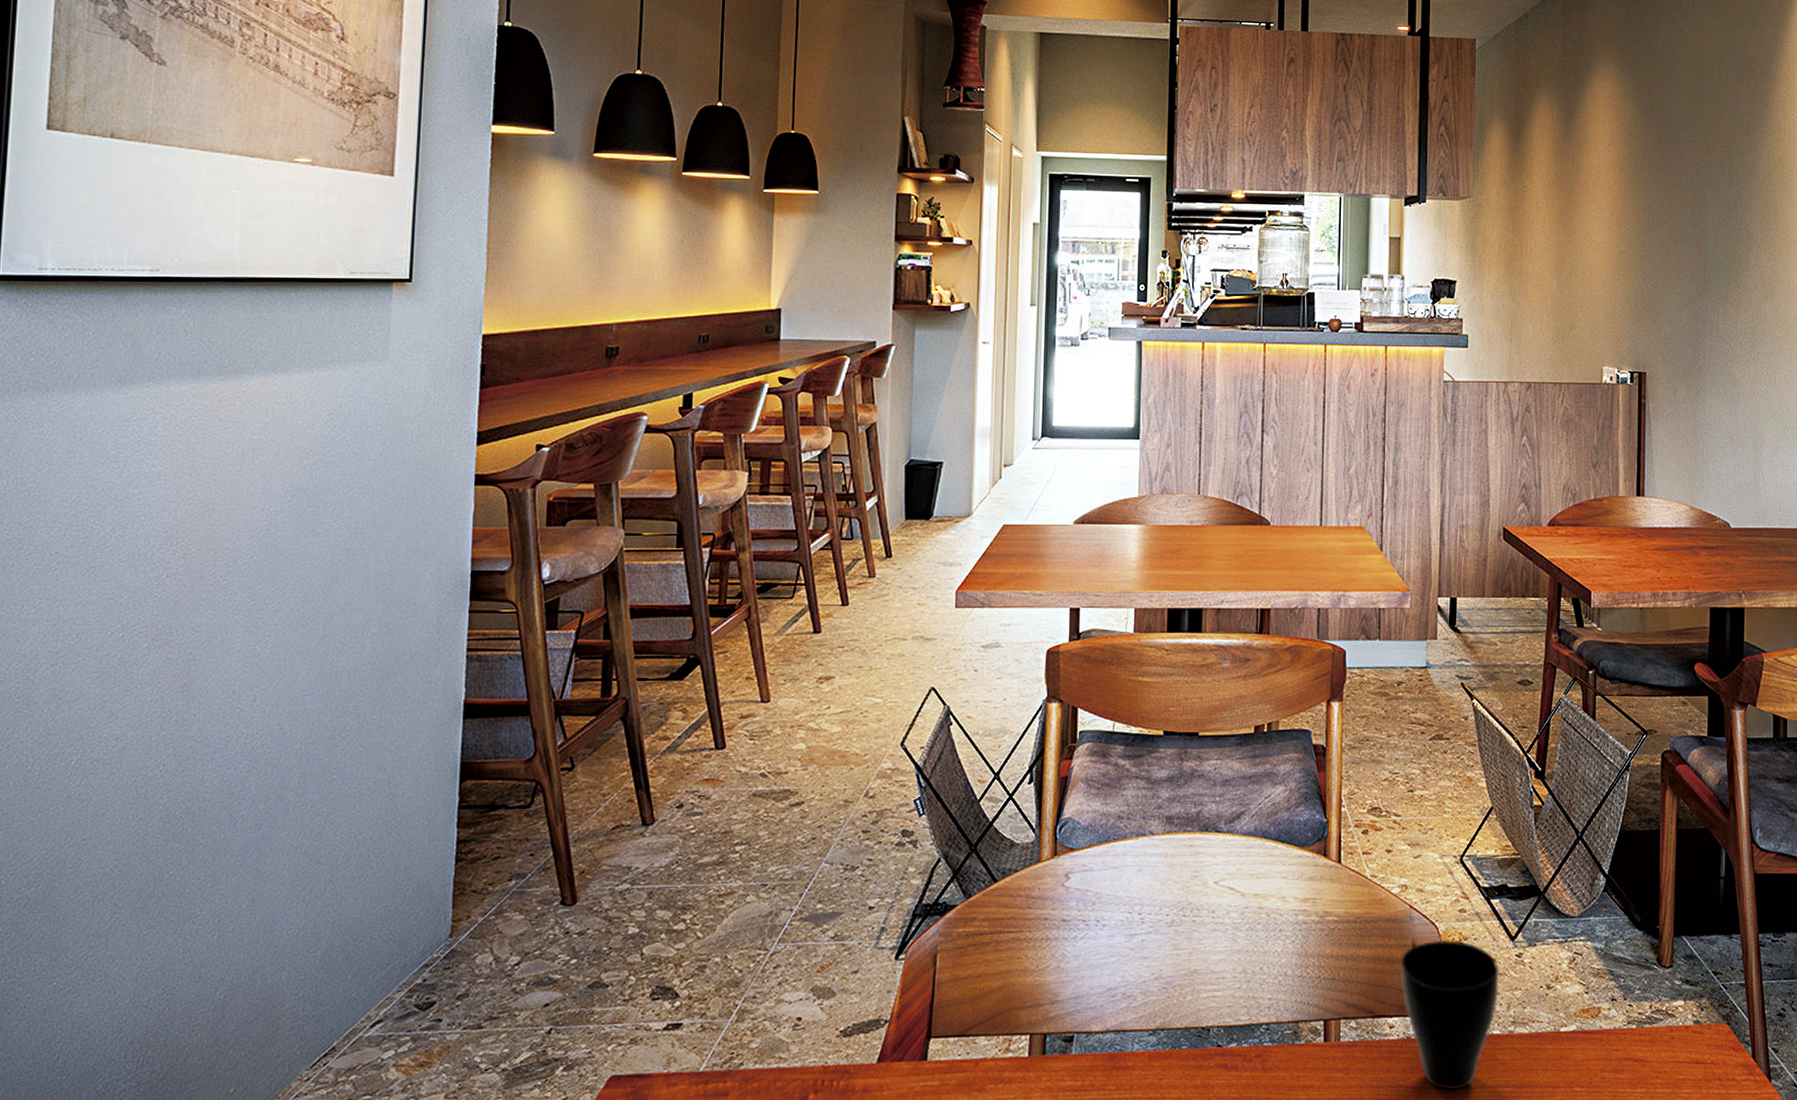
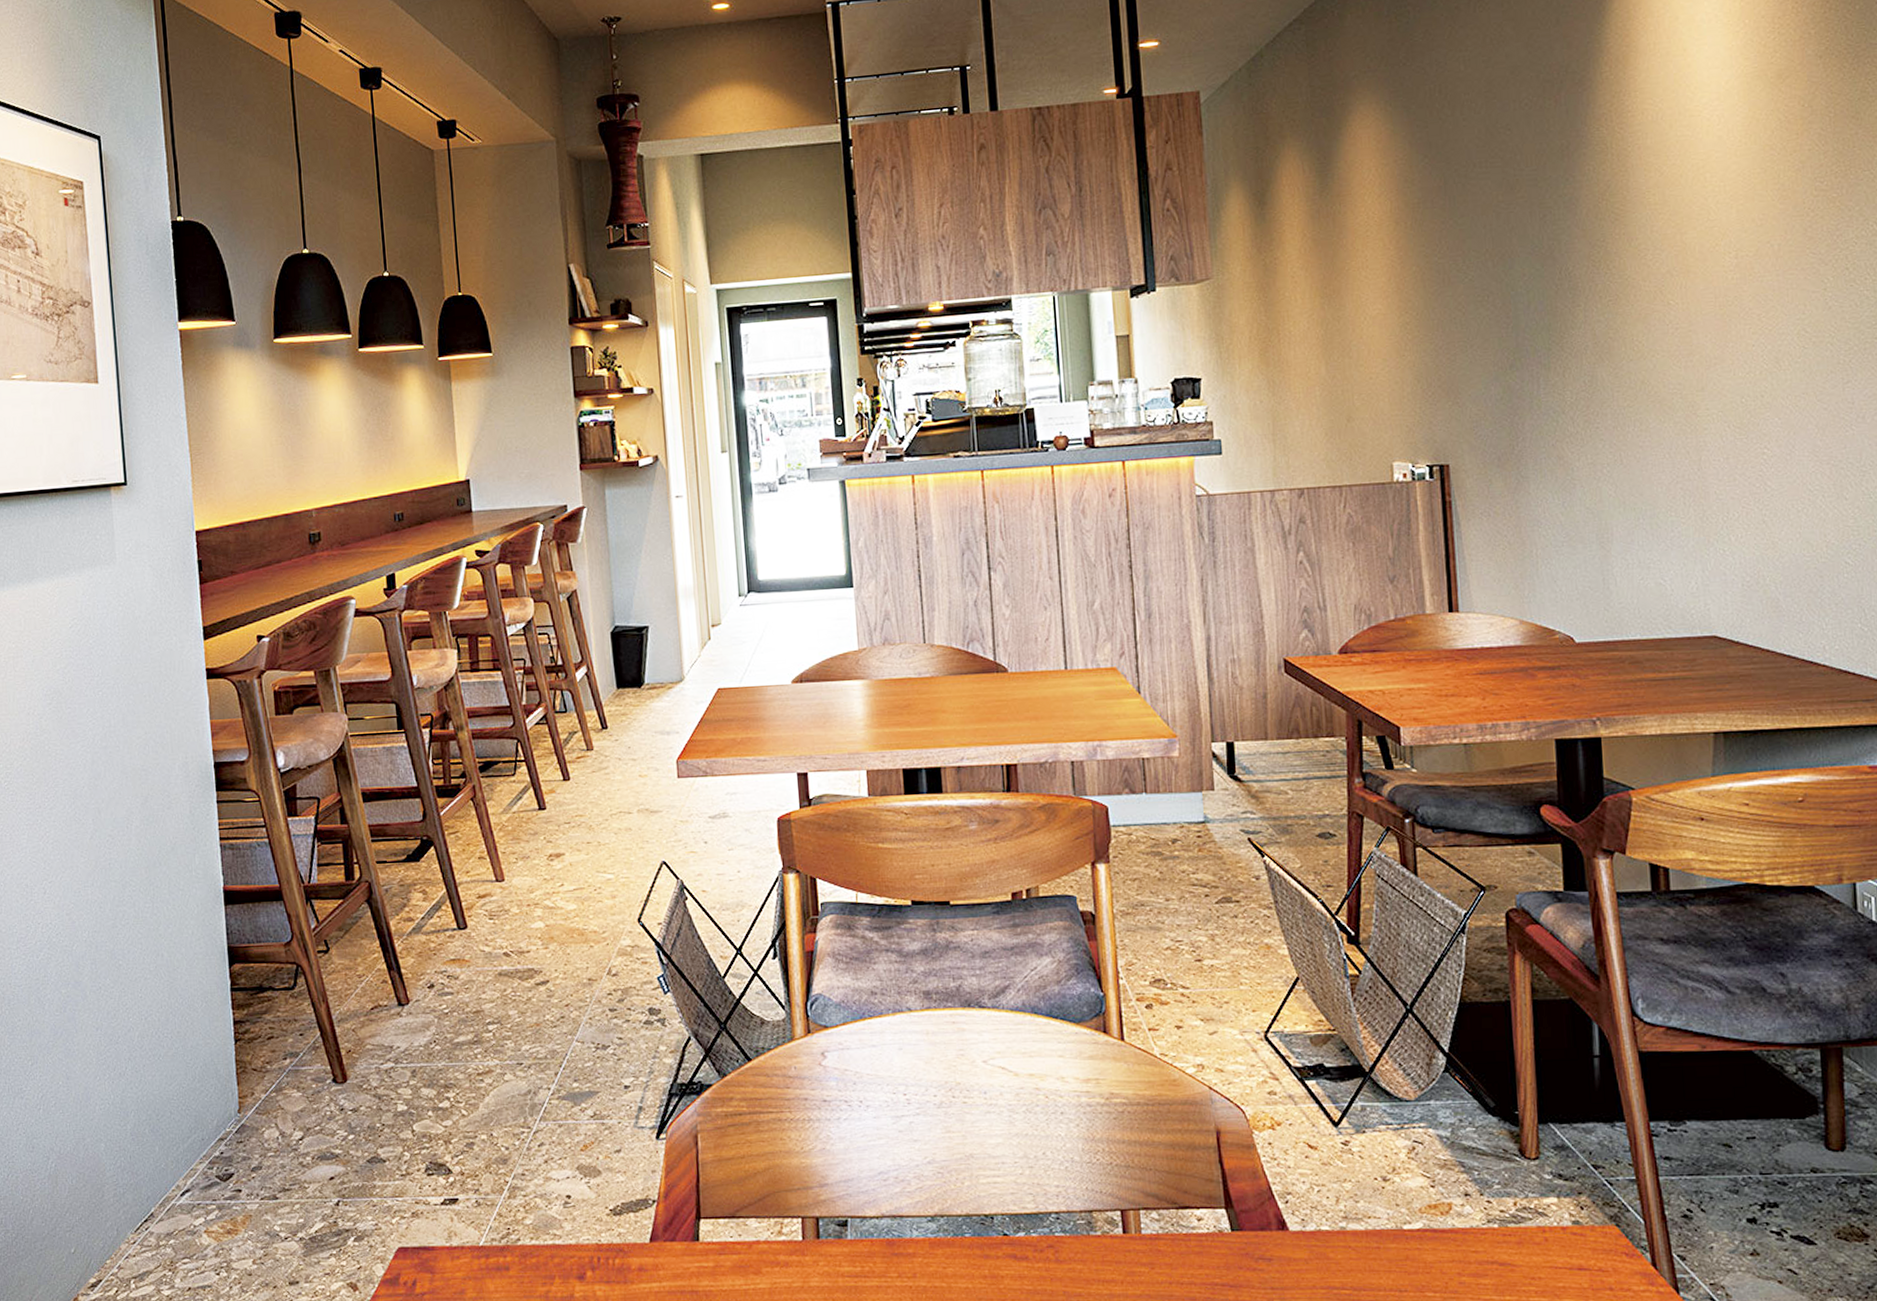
cup: present [1400,940,1499,1090] -> none [1205,1126,1325,1290]

